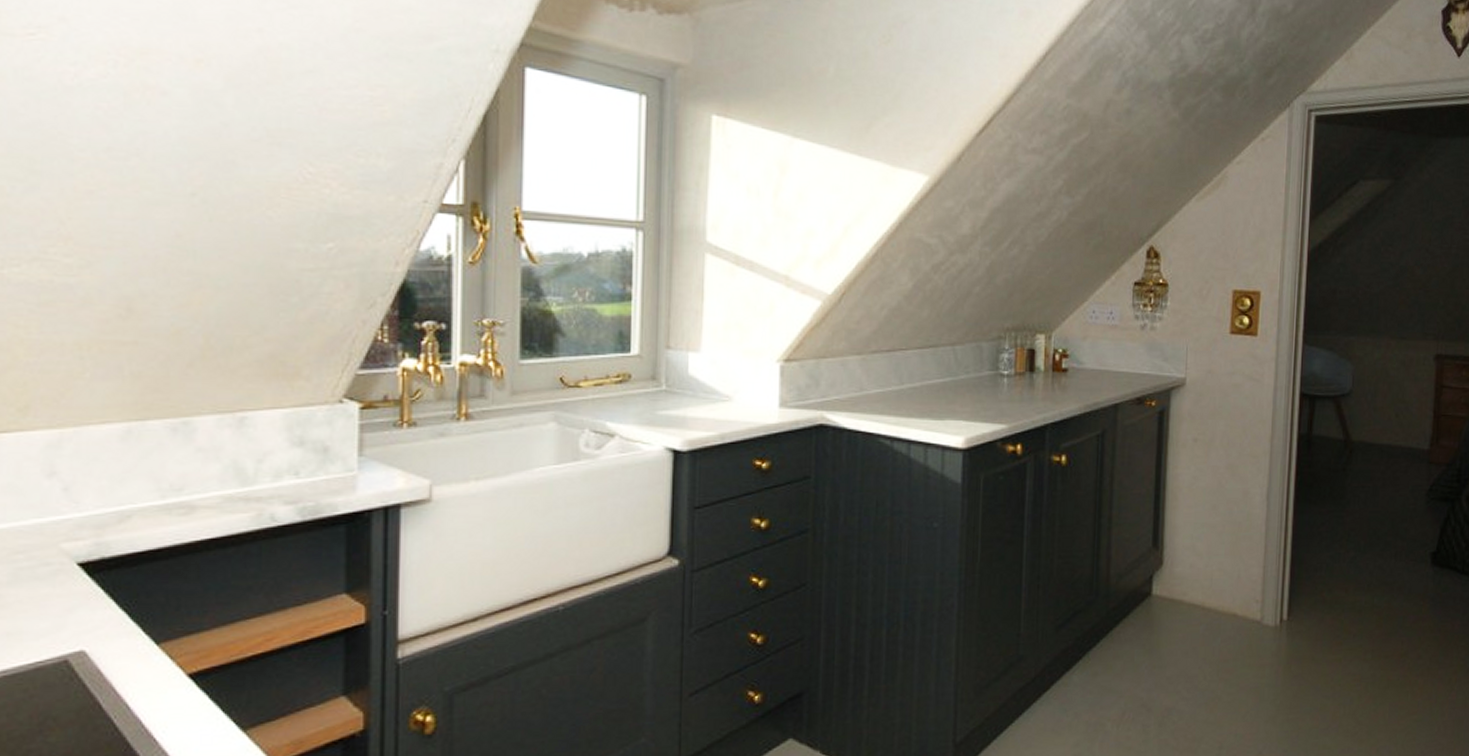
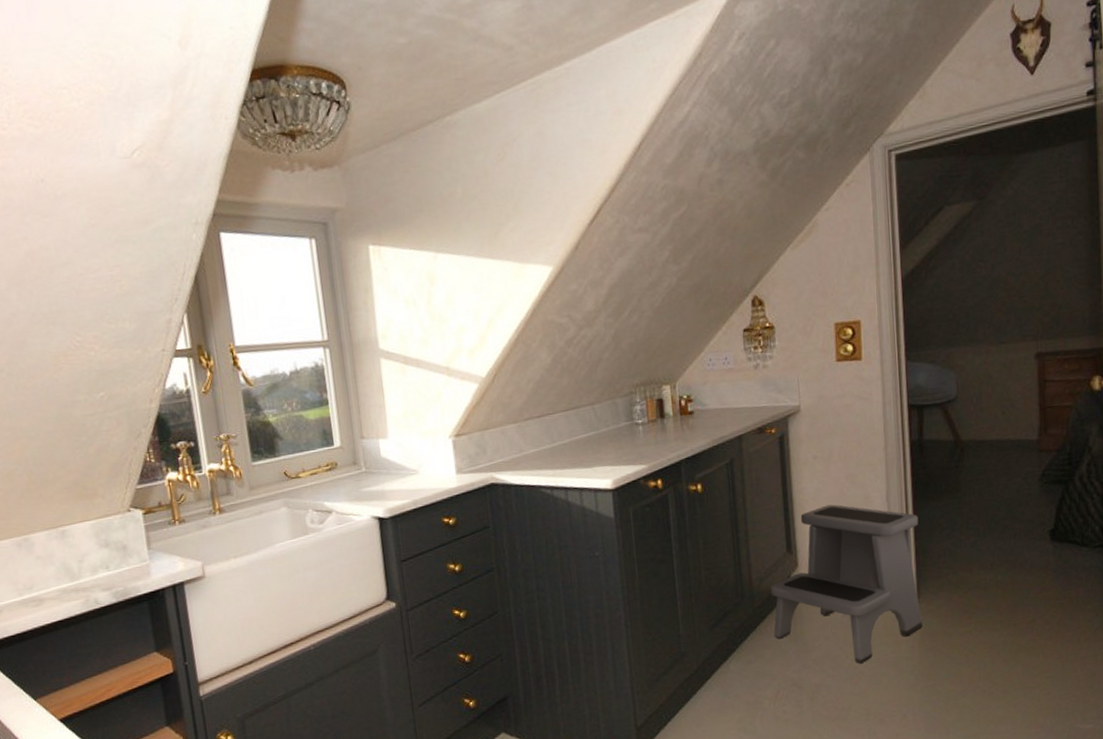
step stool: none [1127,497,1298,686] -> present [770,504,922,664]

